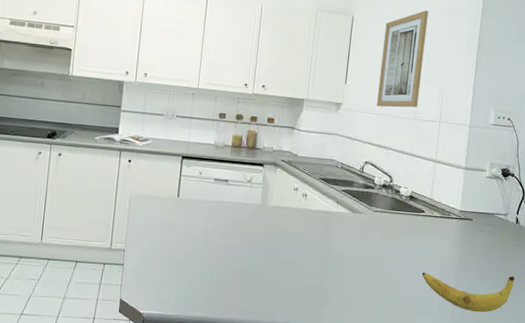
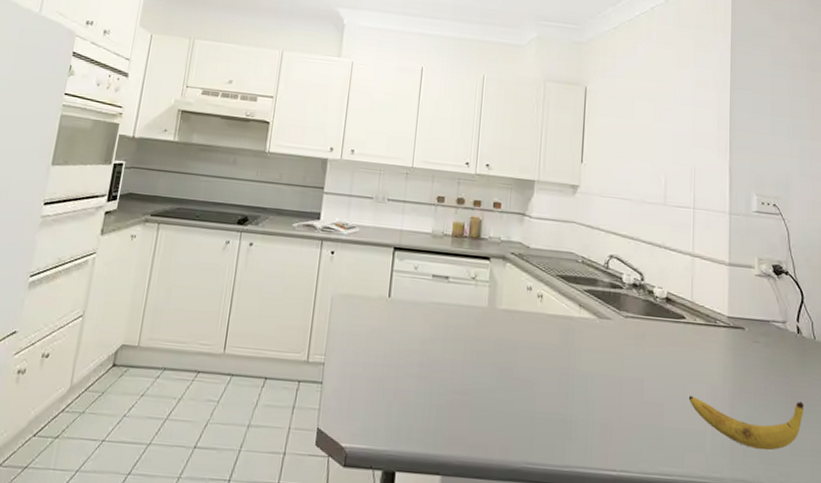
wall art: present [377,10,429,108] -> none [619,81,671,192]

